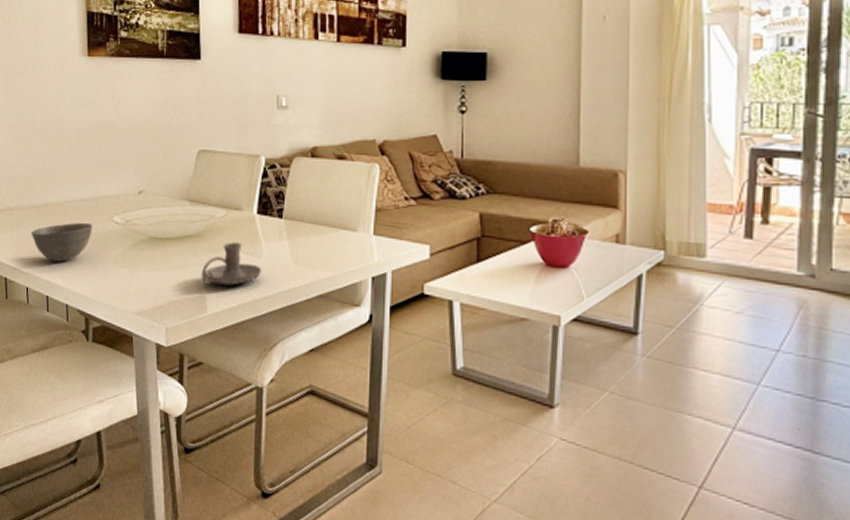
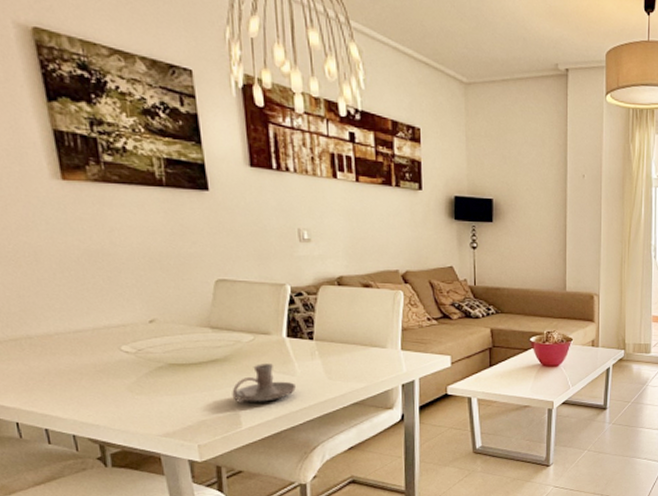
bowl: present [31,222,93,262] -> none [12,353,96,394]

